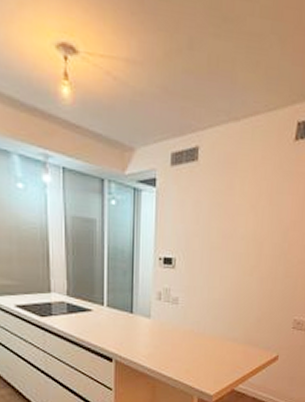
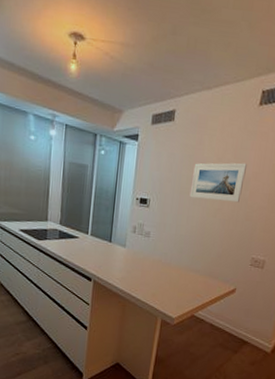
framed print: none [221,210,284,257] -> present [189,163,247,203]

